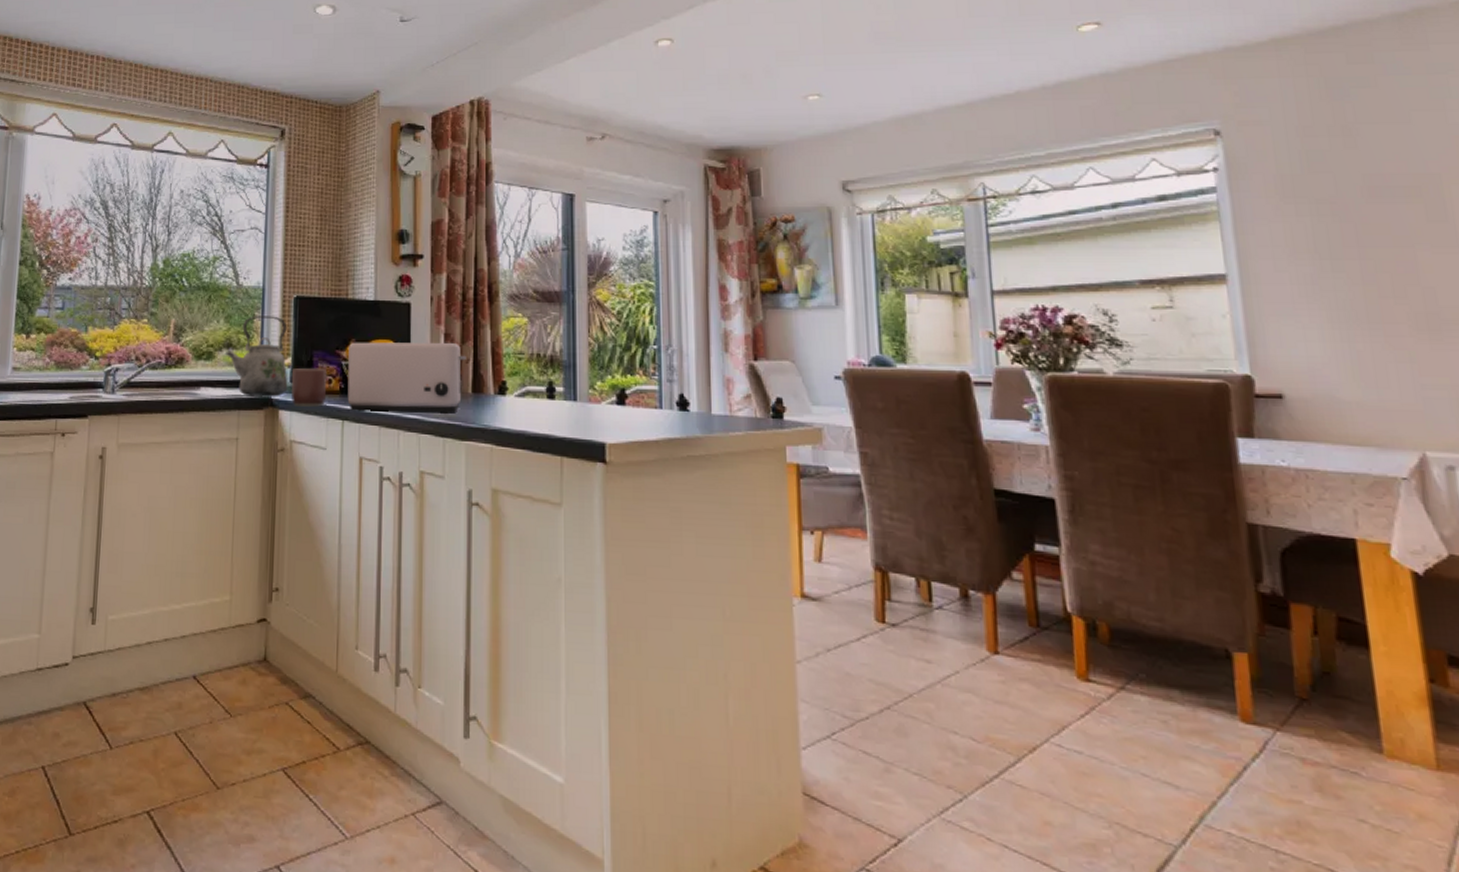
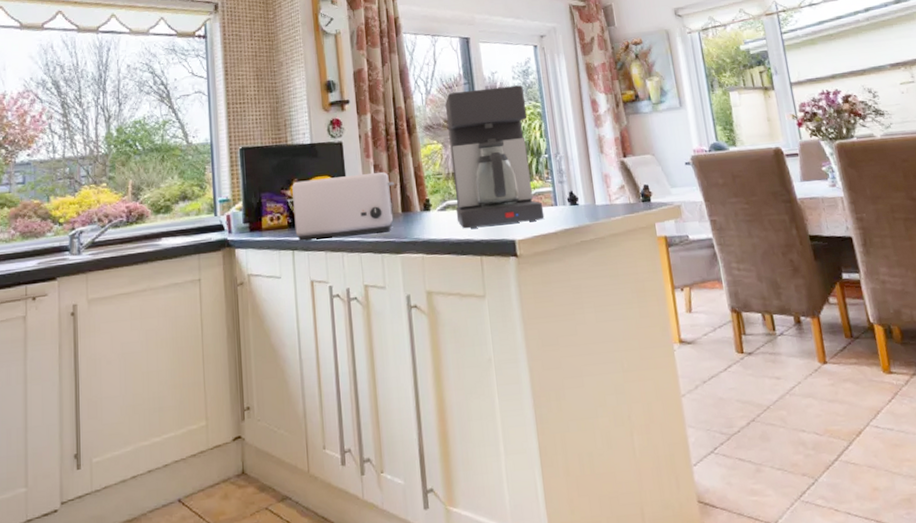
kettle: present [224,315,288,397] -> none [181,167,242,241]
mug: present [291,367,328,408] -> none [243,207,277,245]
coffee maker: none [536,257,645,425] -> present [445,85,545,229]

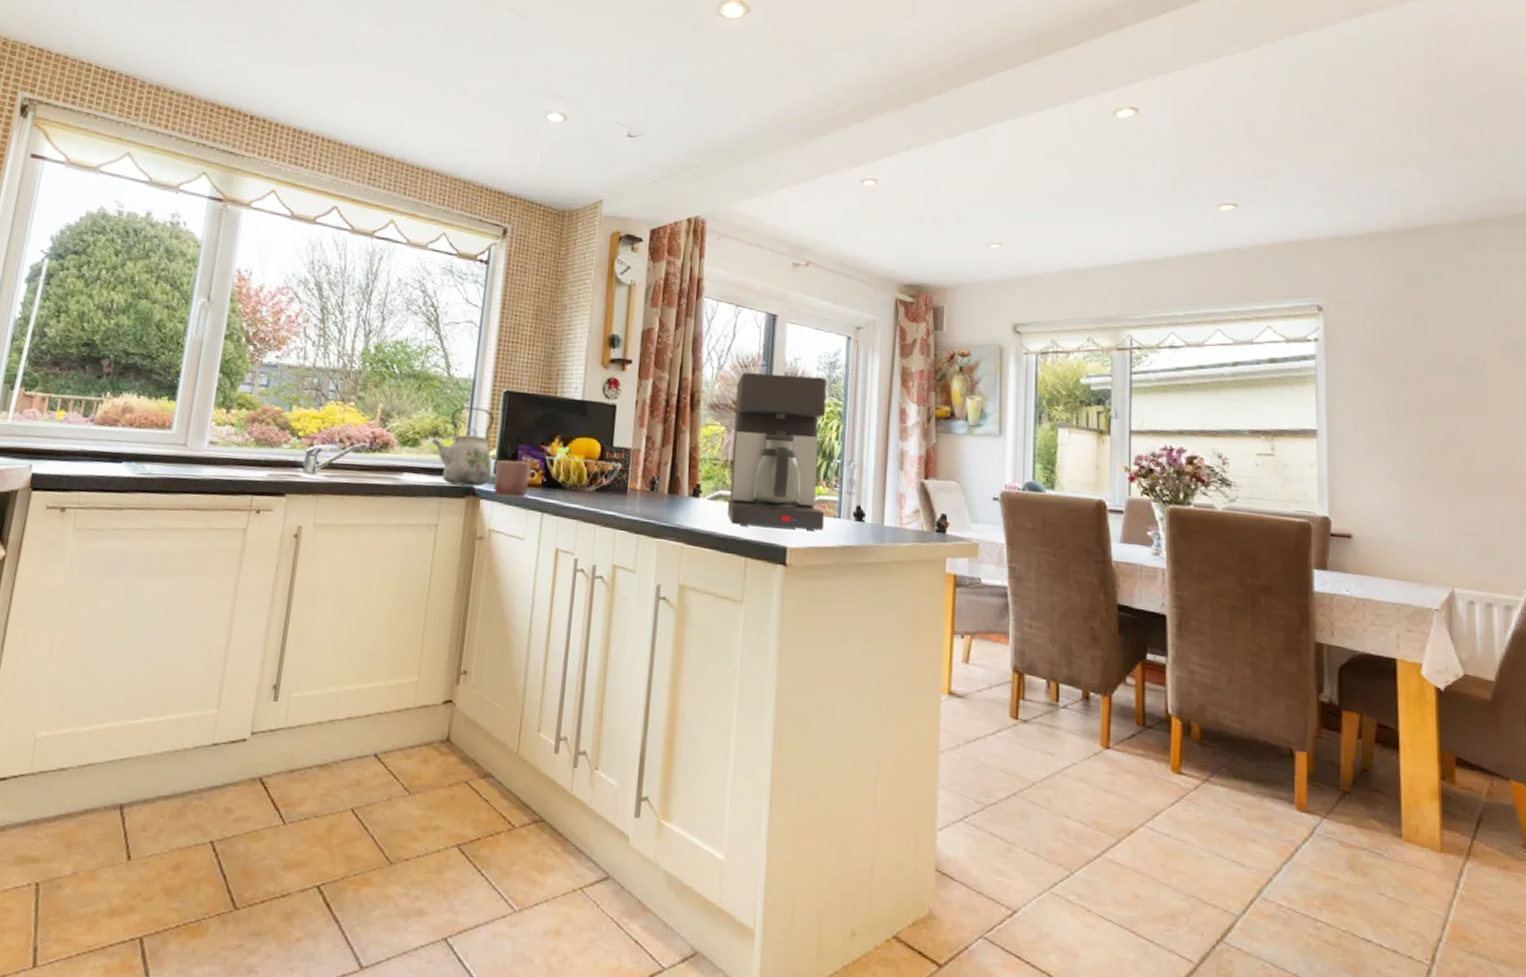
kettle: none [181,167,242,241] -> present [430,406,495,487]
mug: none [243,207,277,245] -> present [493,460,531,499]
toaster: present [292,171,394,242] -> none [548,438,665,512]

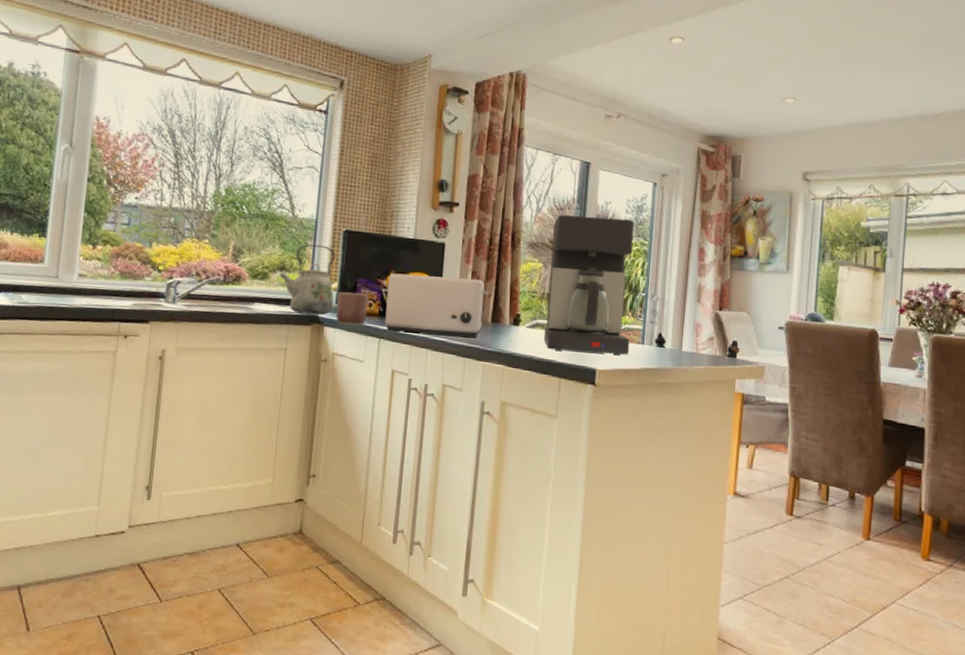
toaster: none [548,438,665,512] -> present [384,273,489,338]

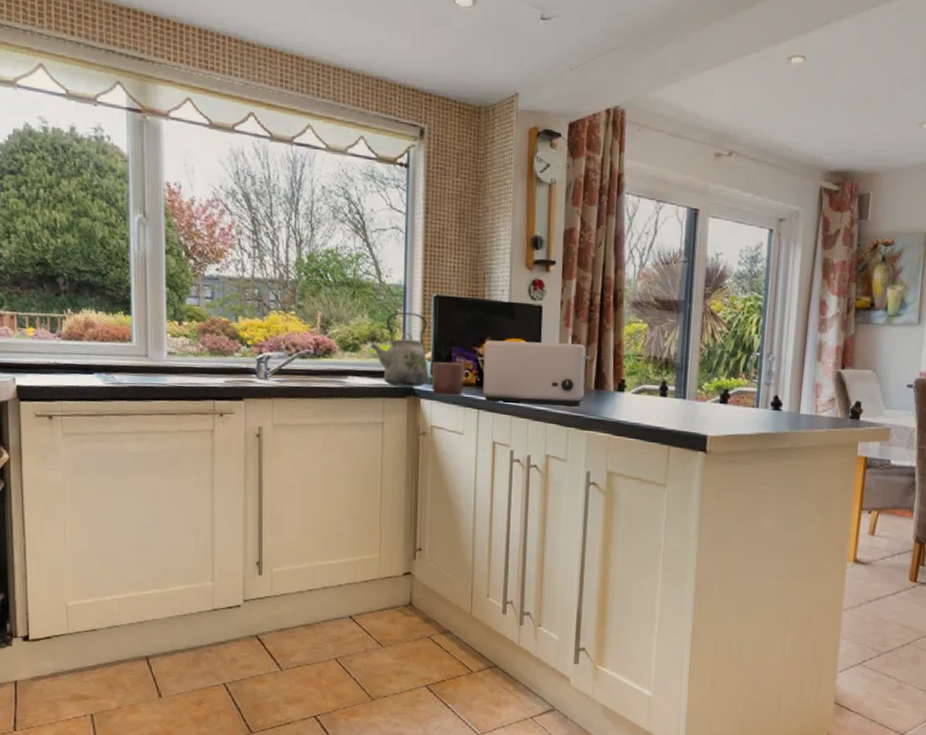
coffee maker: present [543,215,634,356] -> none [650,269,748,421]

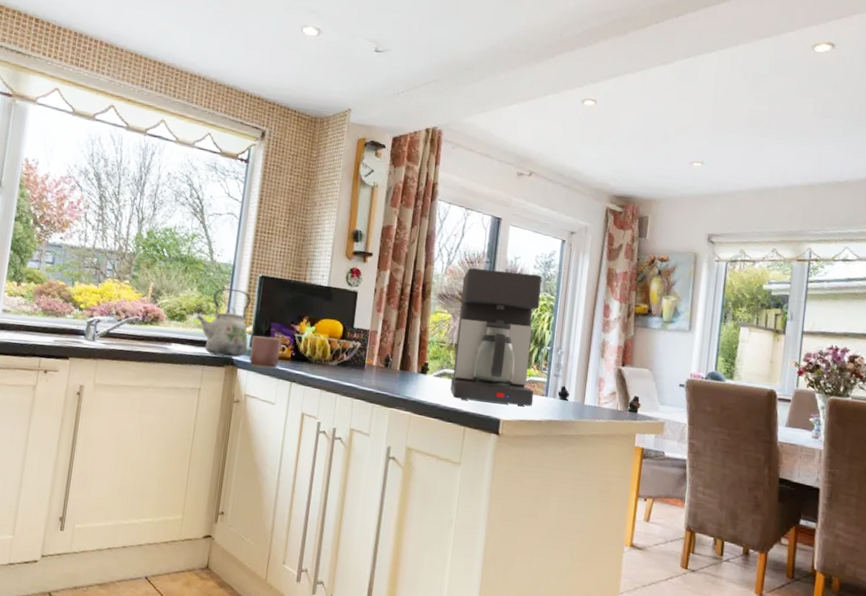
toaster: present [482,340,591,406] -> none [296,319,399,385]
coffee maker: none [650,269,748,421] -> present [449,268,542,407]

